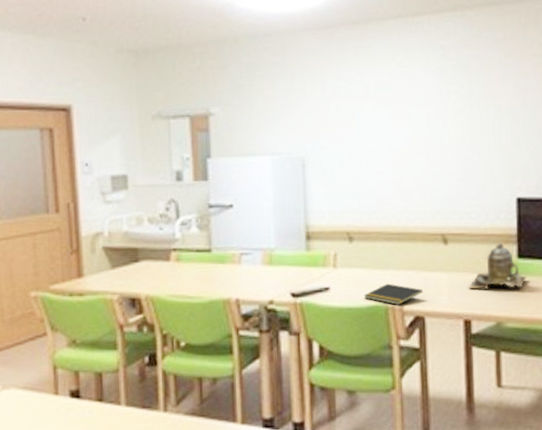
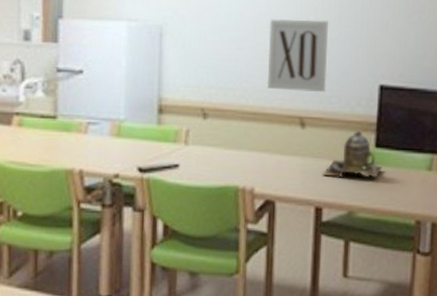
notepad: present [364,283,423,305] -> none [214,164,276,187]
wall art: none [405,140,465,210] -> present [267,18,328,93]

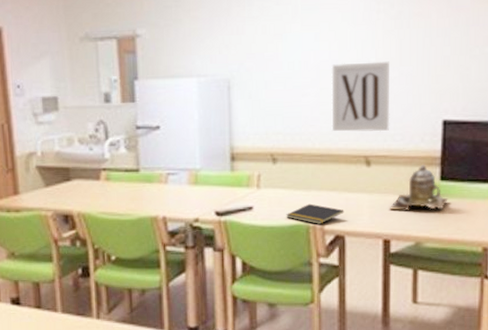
notepad: none [214,164,276,187] -> present [286,203,344,224]

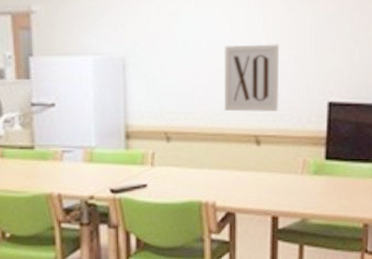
notepad: present [286,203,344,224] -> none [179,181,235,202]
teapot: present [389,164,448,210] -> none [277,144,333,188]

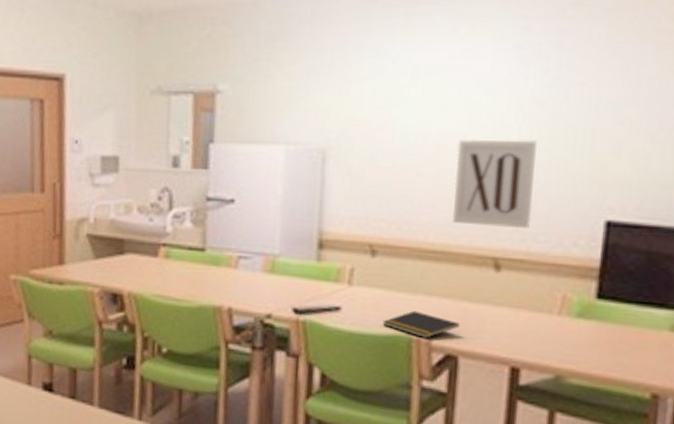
notepad: none [179,181,235,202] -> present [382,310,460,338]

